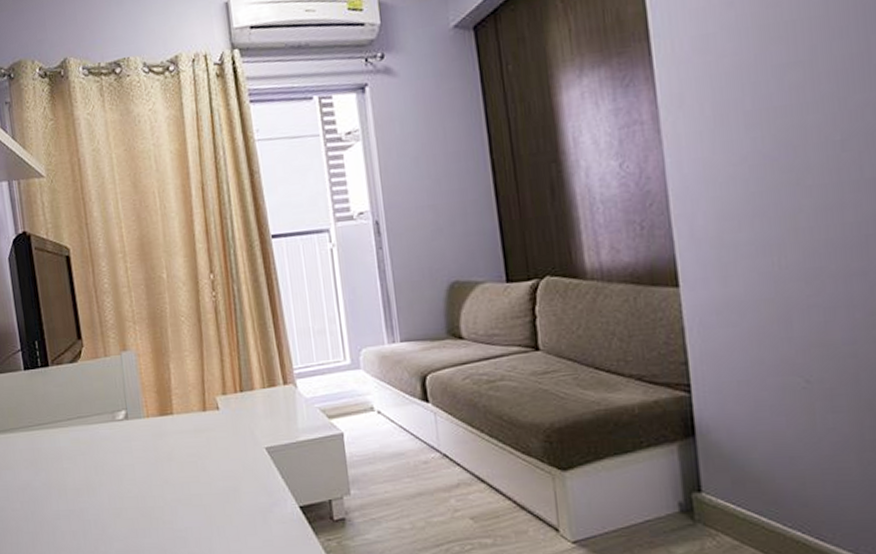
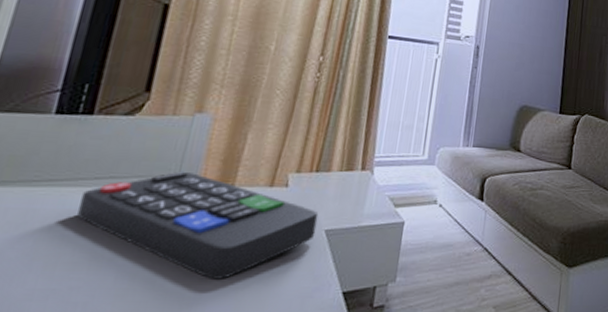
remote control: none [64,405,257,498] -> present [77,171,319,279]

